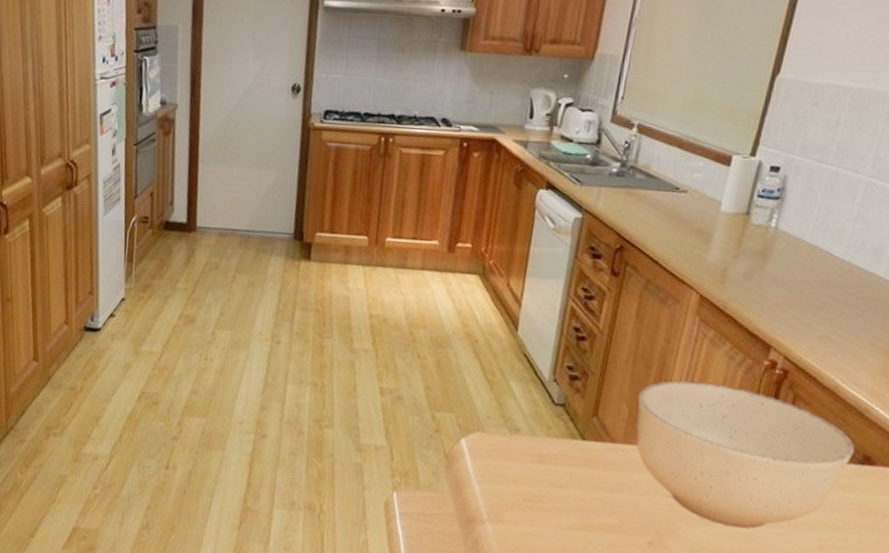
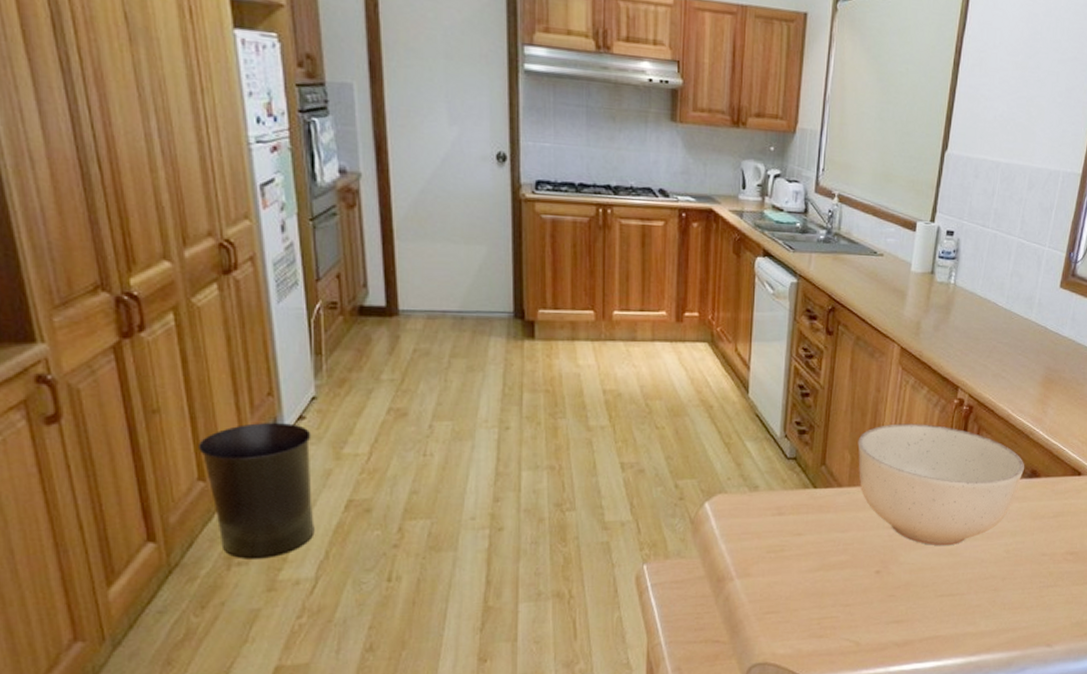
waste bin: none [36,316,119,434] -> present [199,423,315,561]

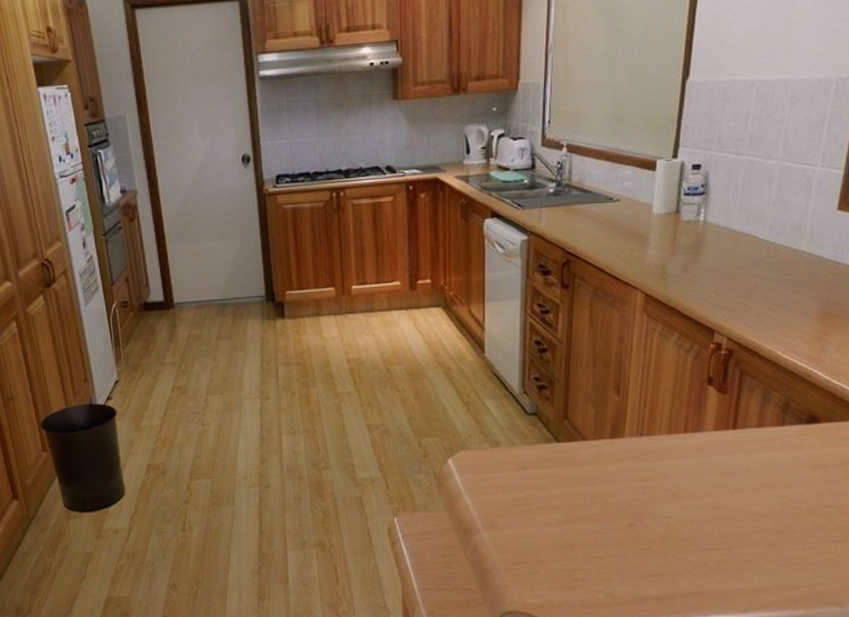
bowl: present [857,423,1024,546] -> none [602,372,800,499]

